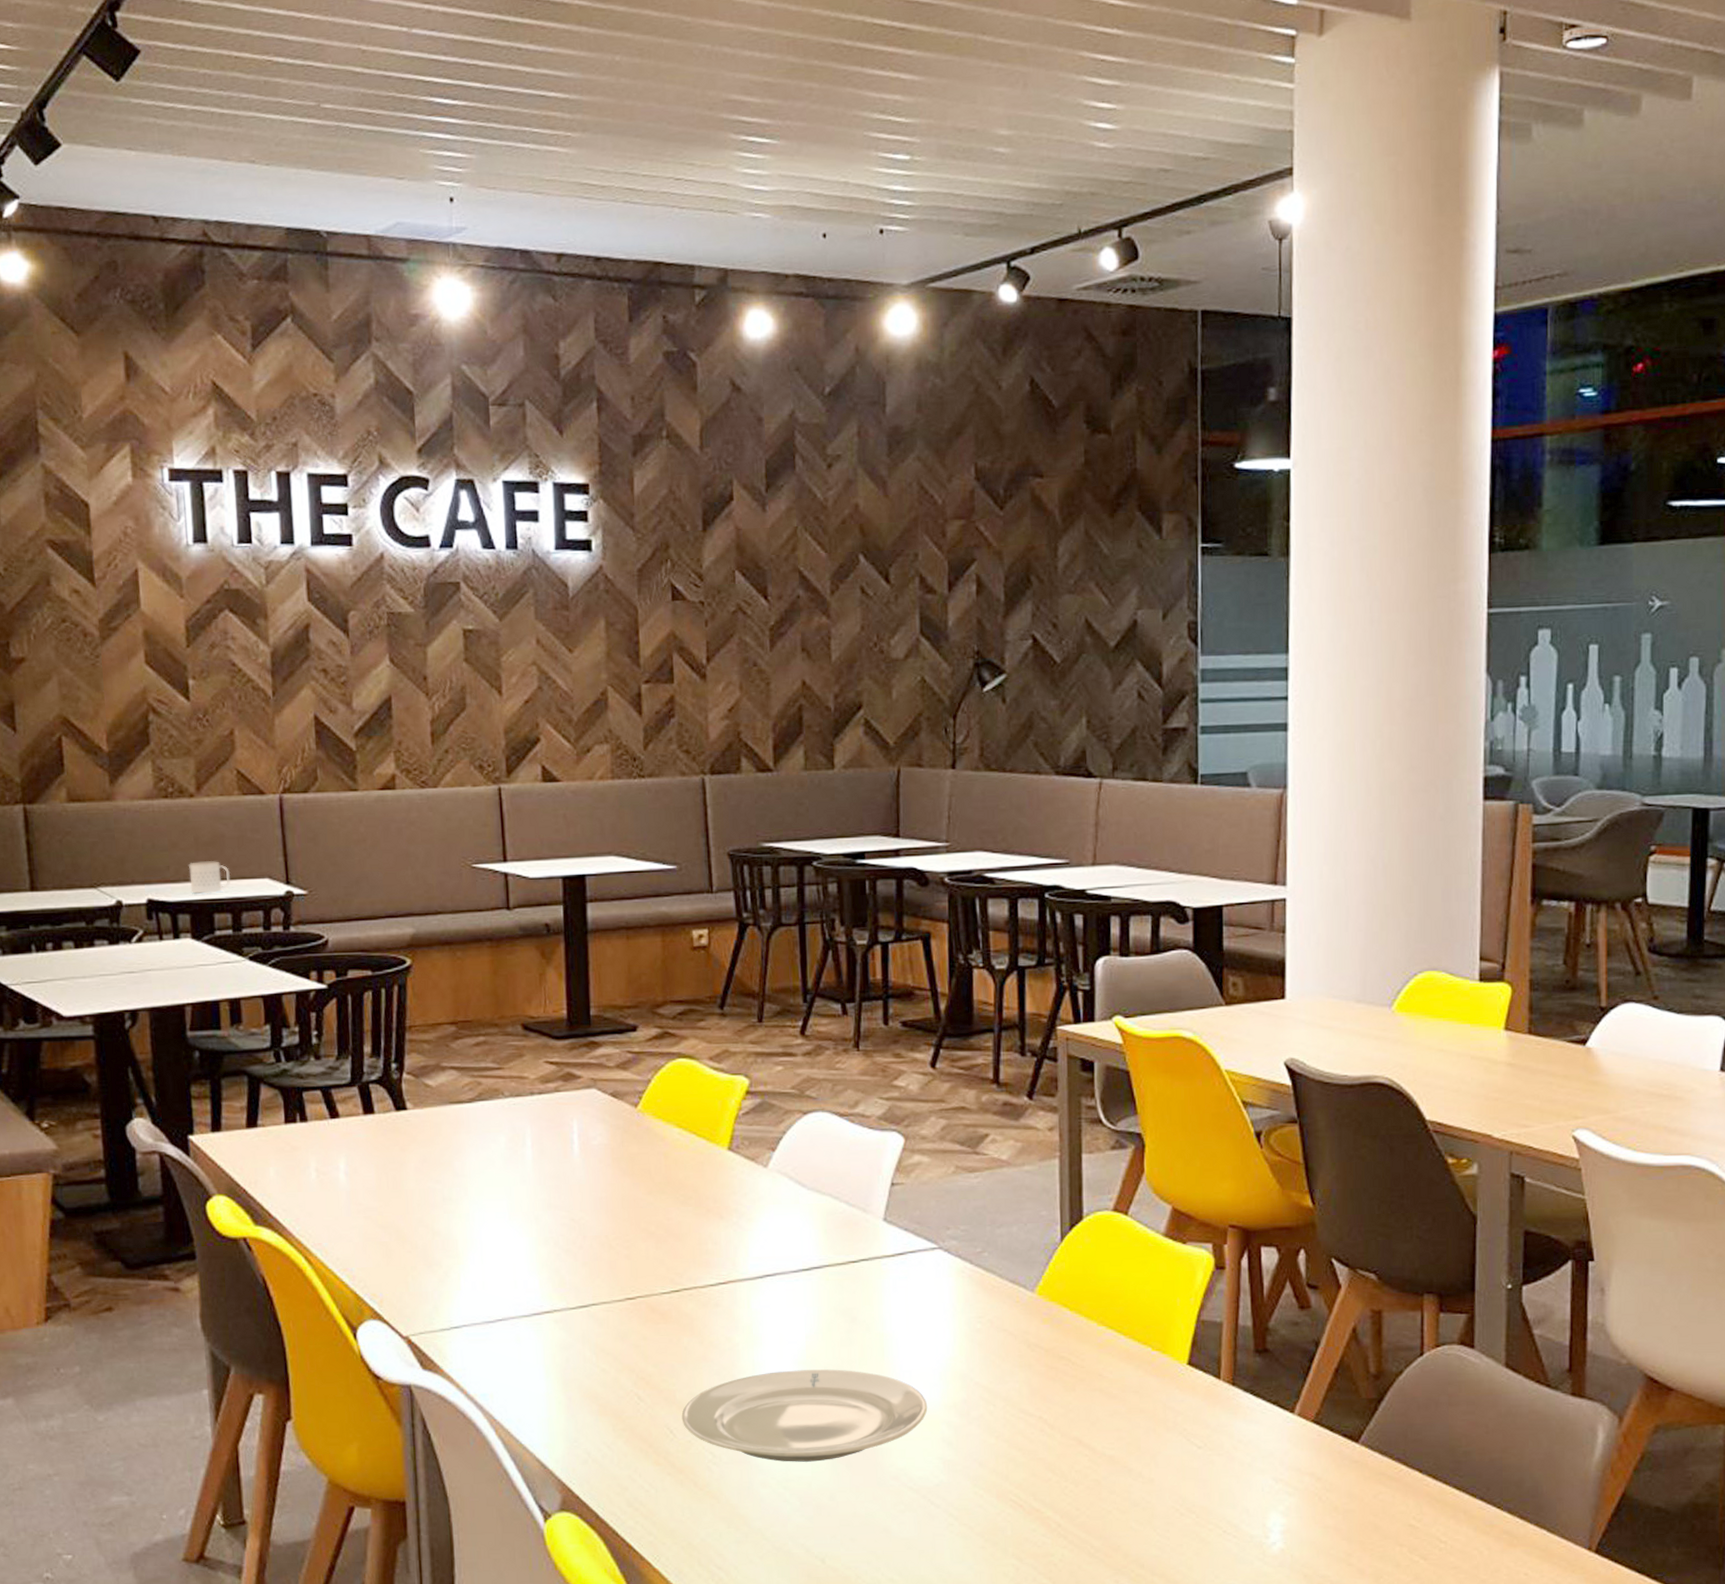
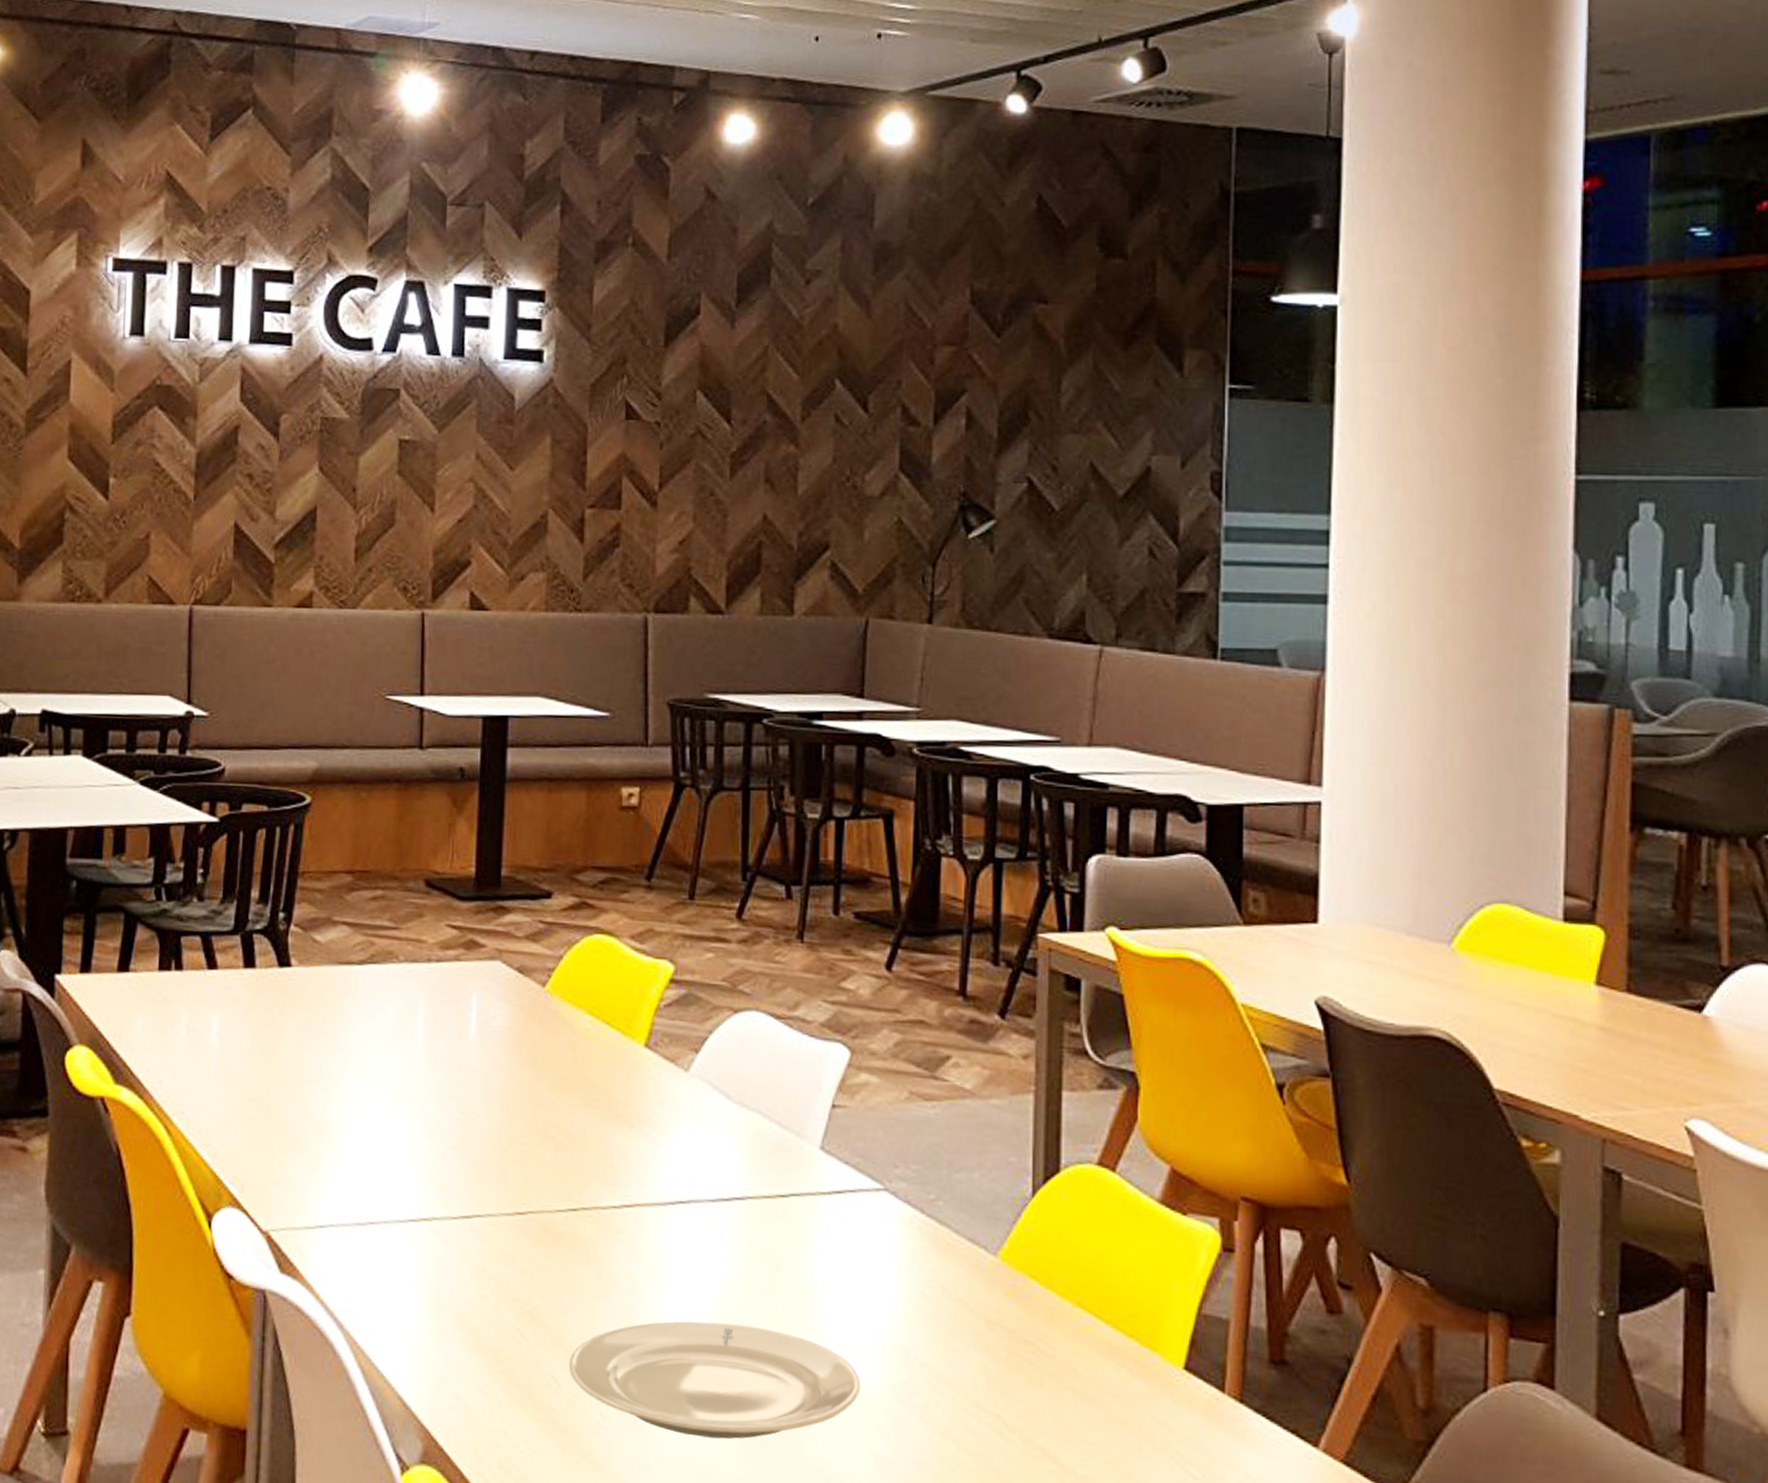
mug: present [188,861,231,895] -> none [87,672,130,709]

